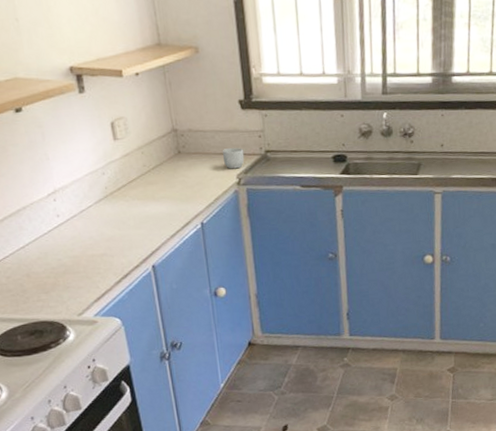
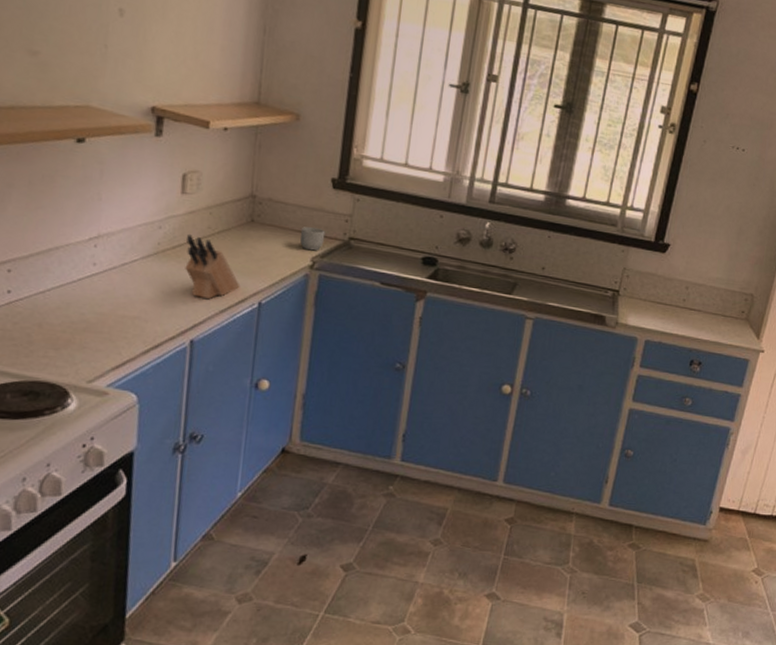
knife block: none [128,175,183,228] -> present [185,235,241,299]

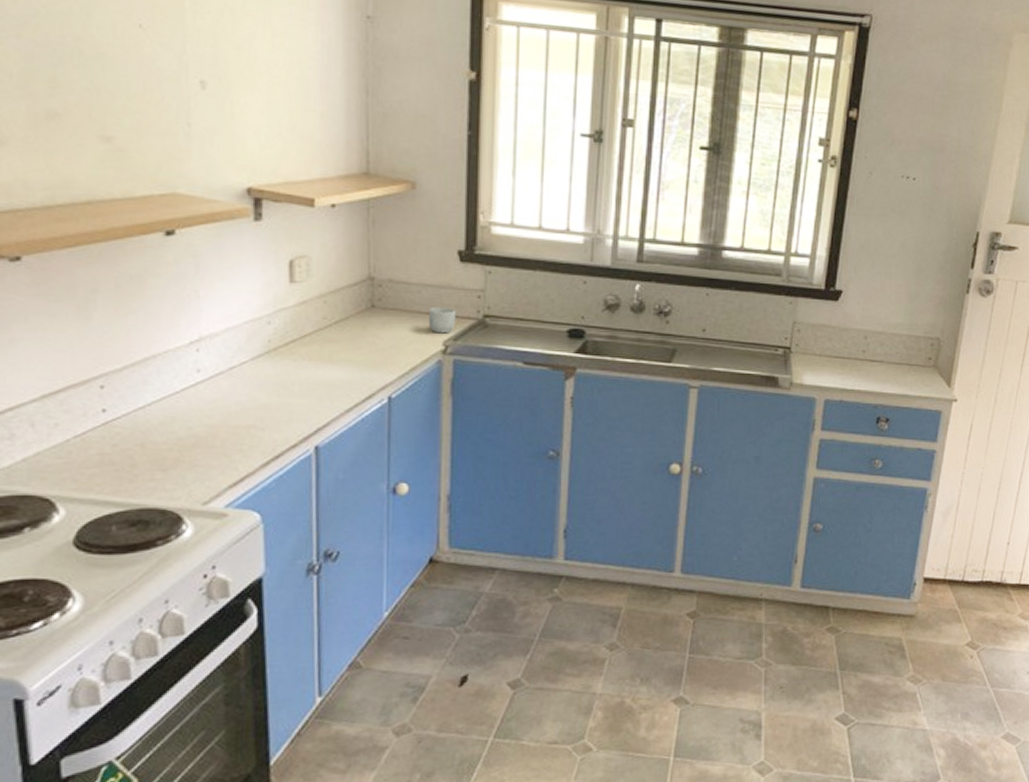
knife block: present [185,235,241,299] -> none [301,328,366,398]

